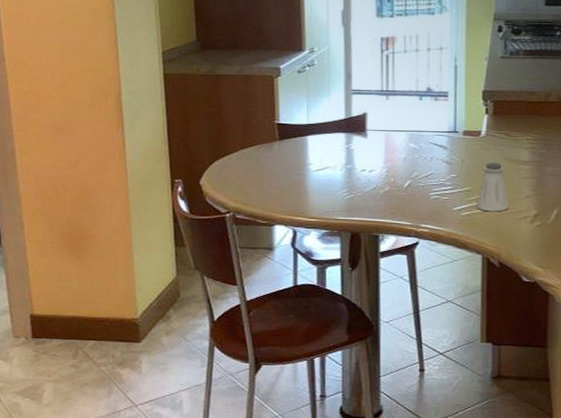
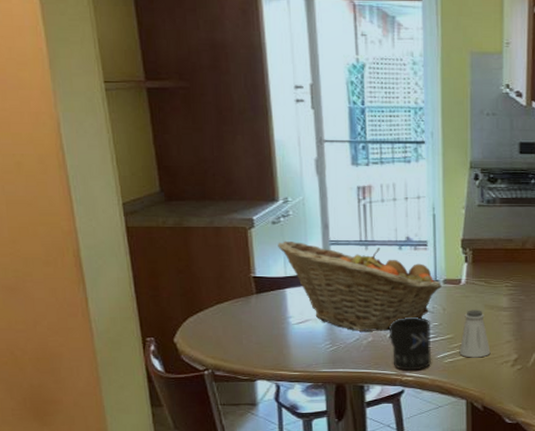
fruit basket: none [302,89,461,181] -> present [278,240,442,331]
mug: none [405,168,449,222] -> present [389,317,432,371]

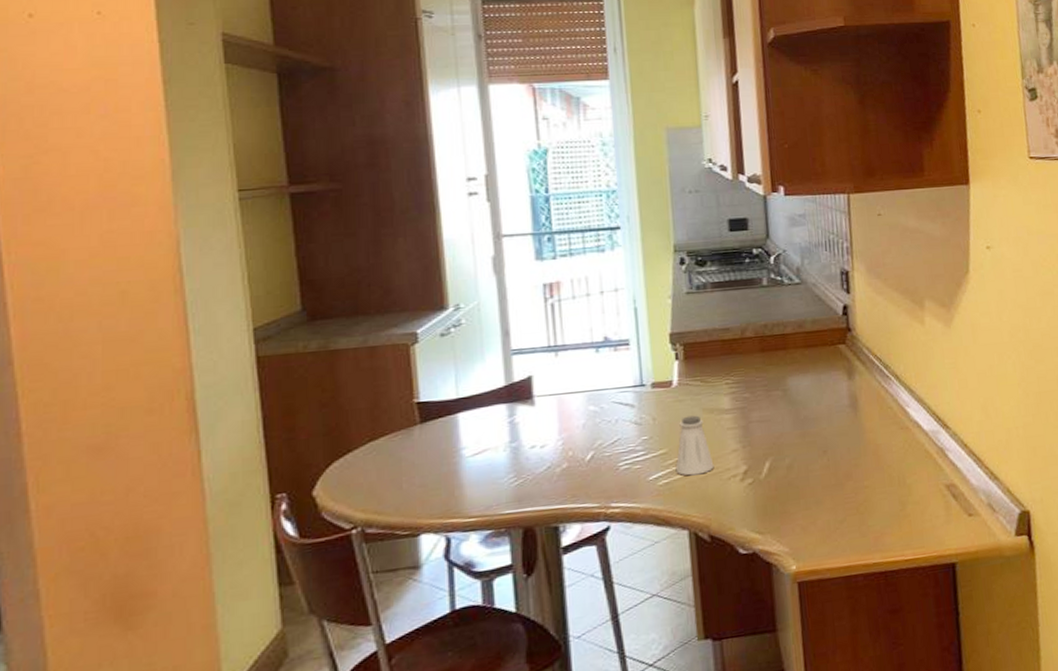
fruit basket: present [278,240,442,331] -> none [447,353,649,457]
mug: present [389,317,432,371] -> none [587,432,643,501]

